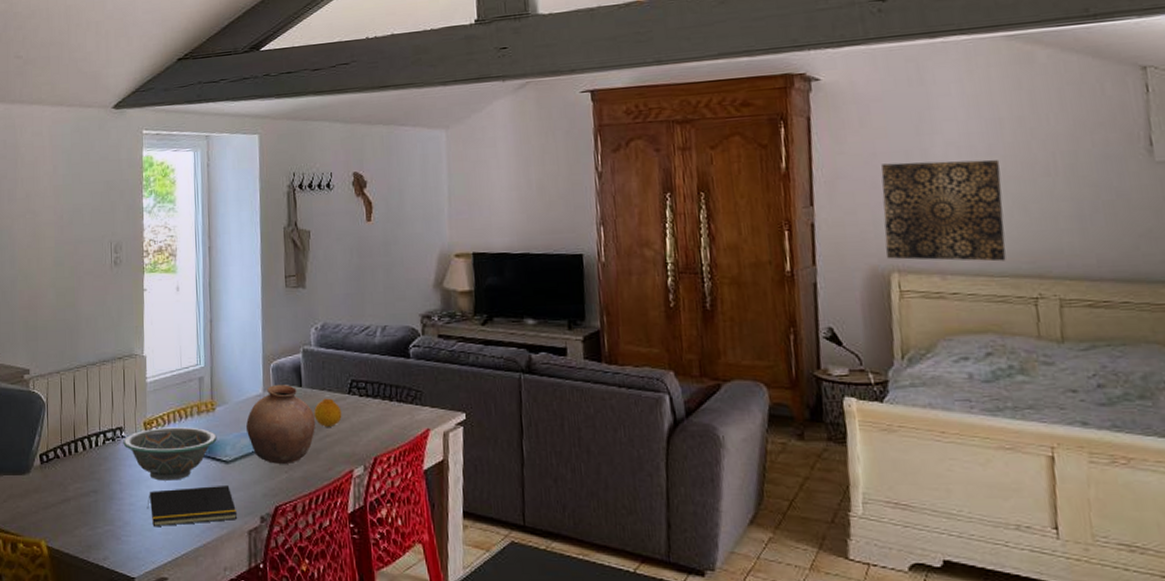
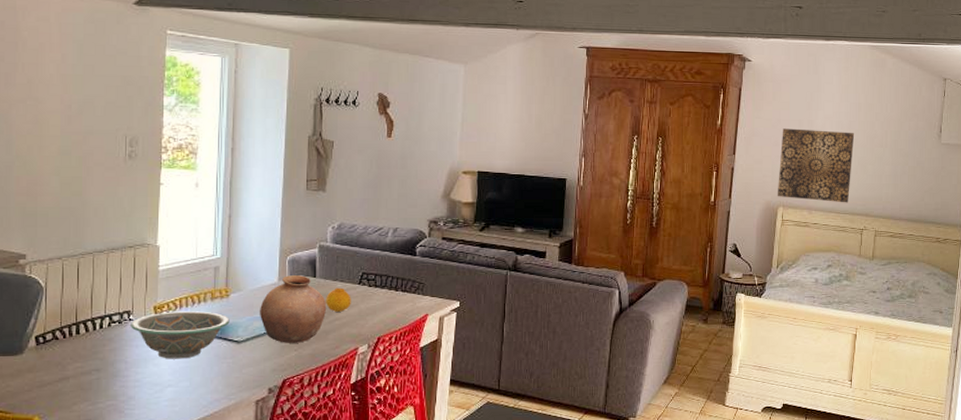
notepad: present [147,484,238,527] -> none [153,361,246,401]

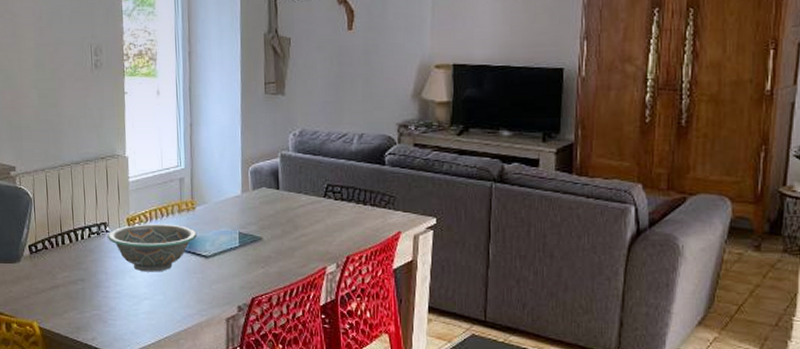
pottery: present [260,275,327,343] -> none [225,187,292,260]
fruit: present [326,287,351,312] -> none [290,200,317,227]

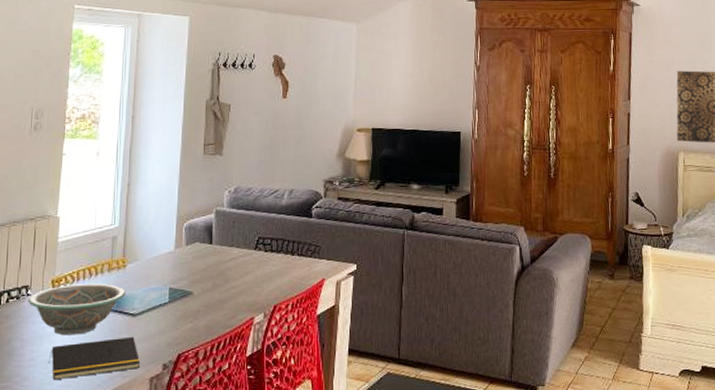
notepad: none [131,277,216,313] -> present [48,336,141,381]

